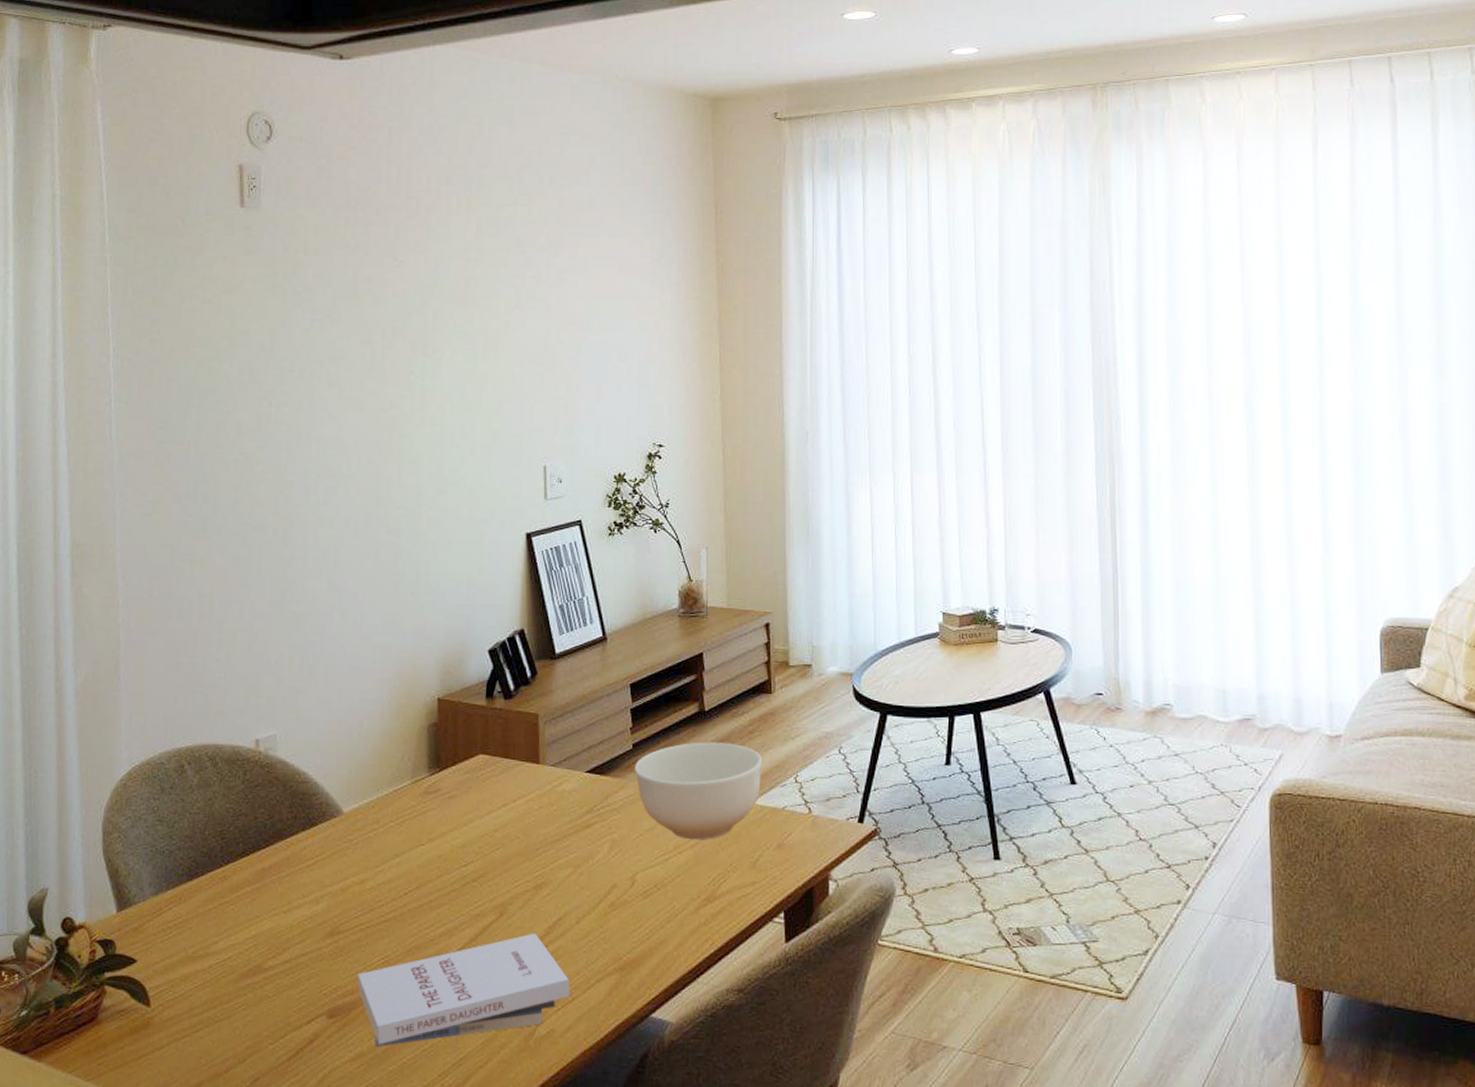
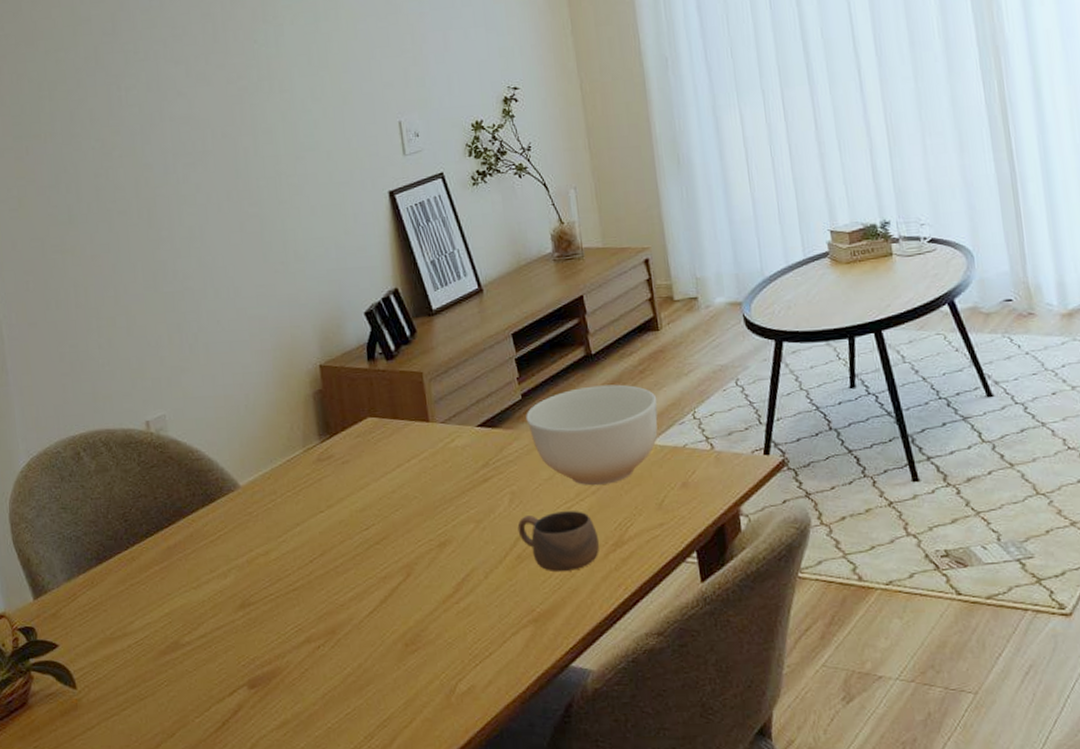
books: present [357,933,570,1048] -> none [272,591,487,714]
cup: none [614,863,692,922] -> present [517,511,600,571]

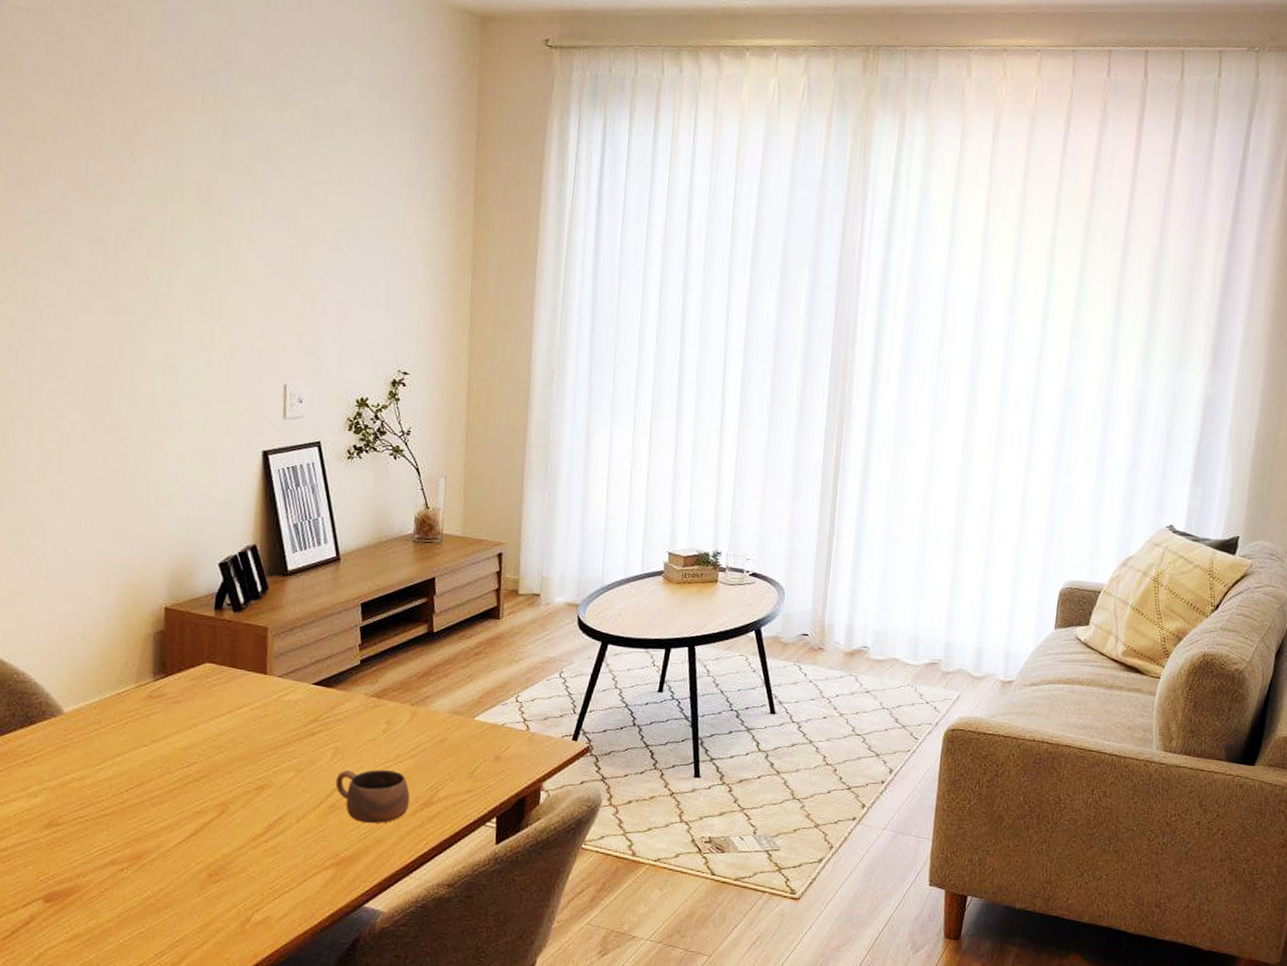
bowl: present [526,384,658,486] -> none [361,661,487,751]

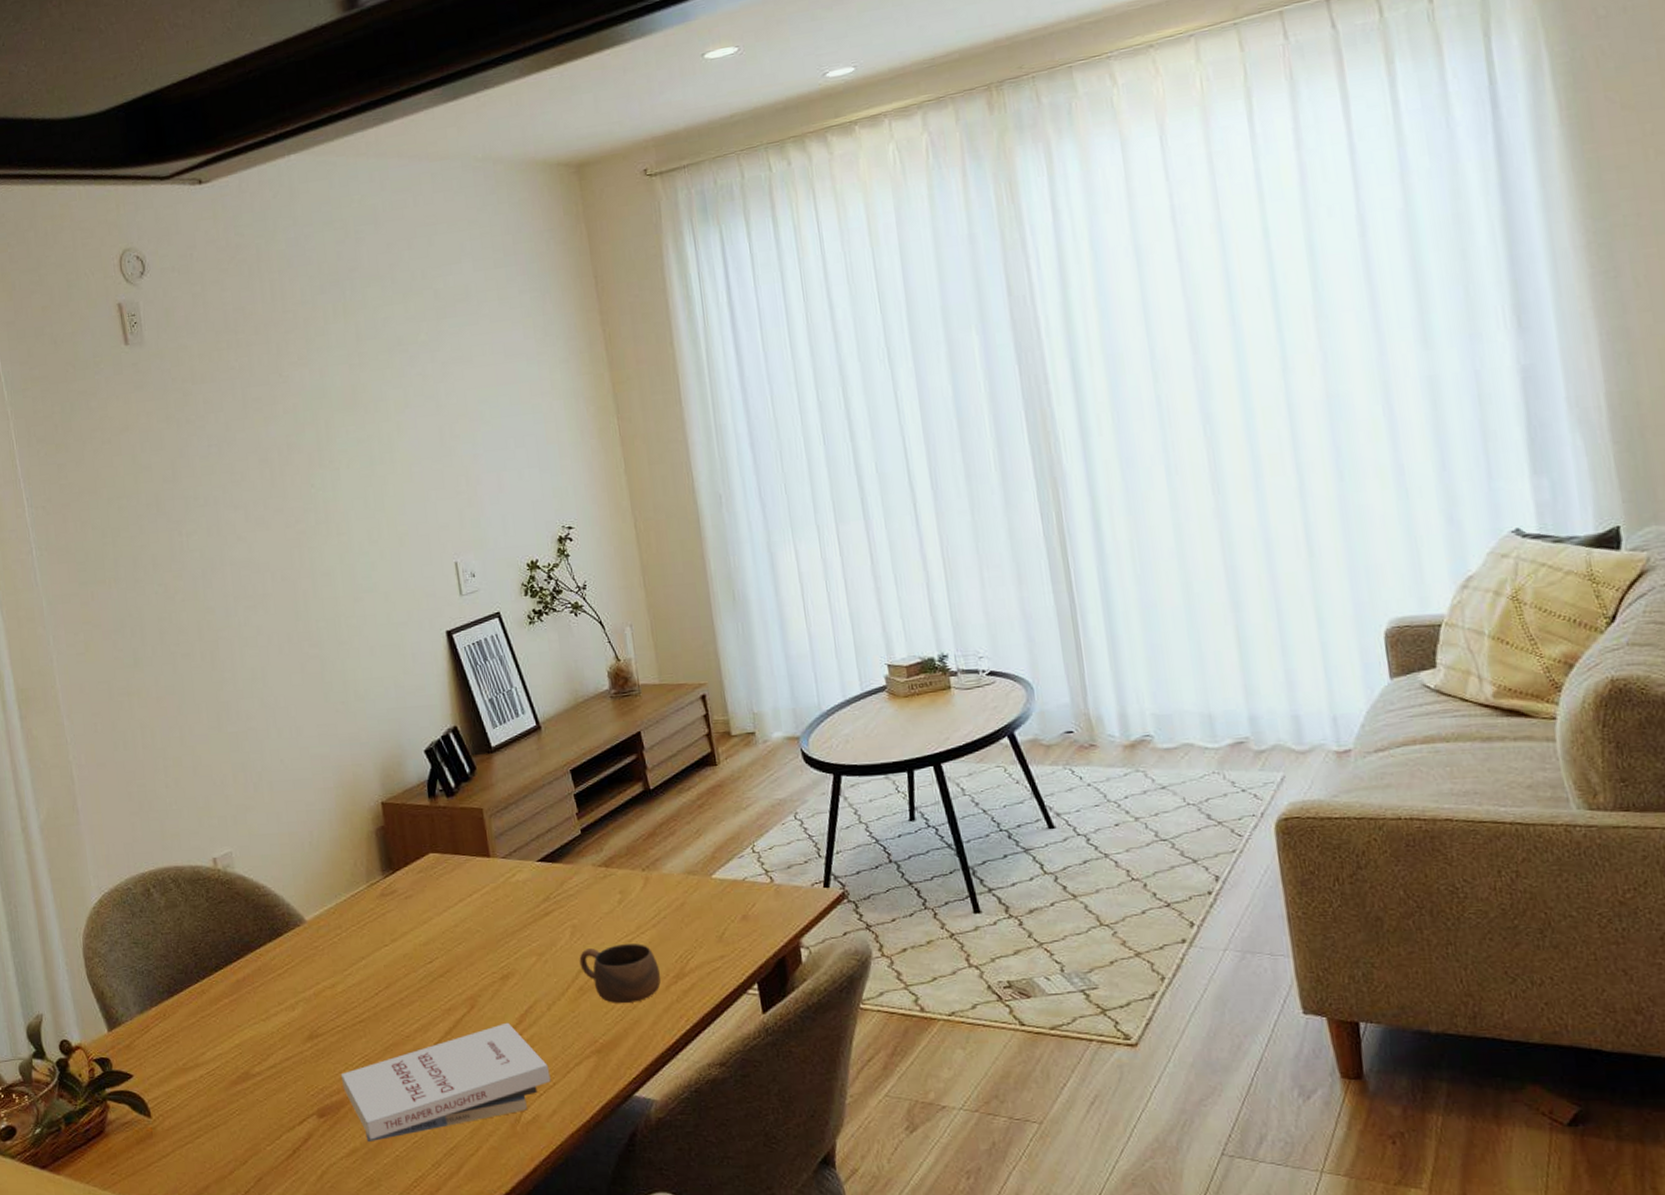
books: none [75,829,288,930] -> present [340,1022,551,1143]

